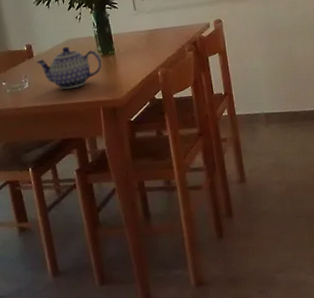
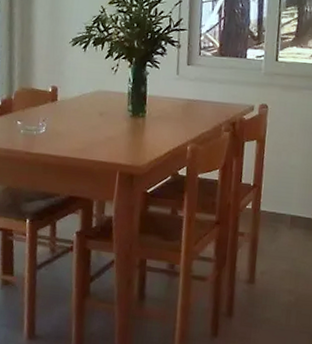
teapot: present [36,46,102,90] -> none [59,97,130,145]

